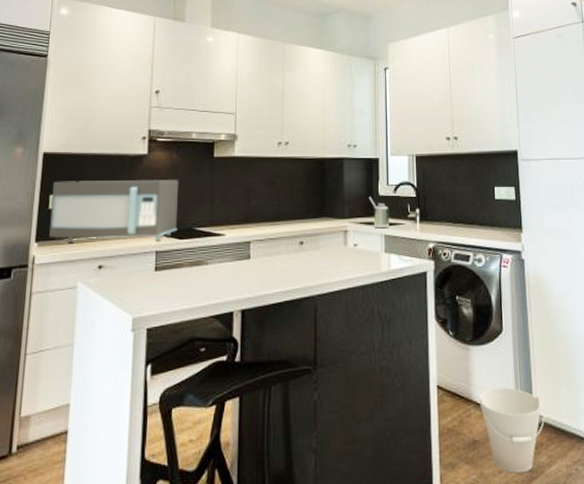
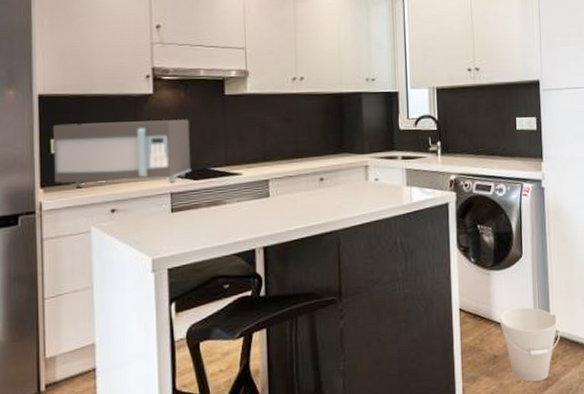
soap dispenser: present [368,196,389,229] -> none [388,130,410,163]

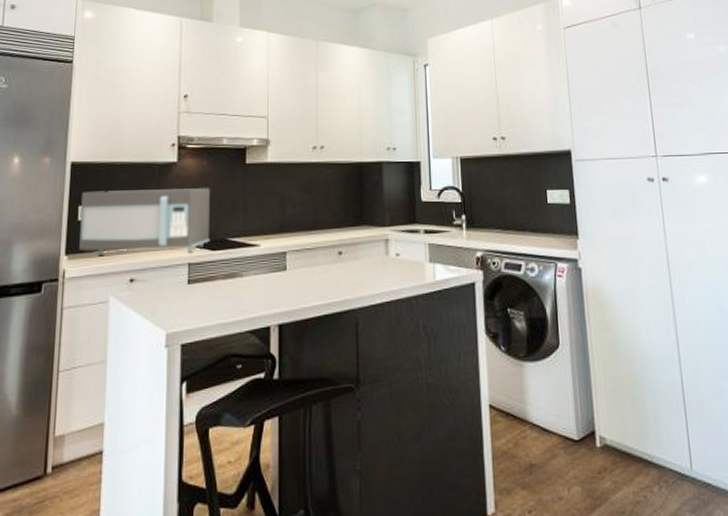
bucket: present [499,307,561,382] -> none [535,407,608,500]

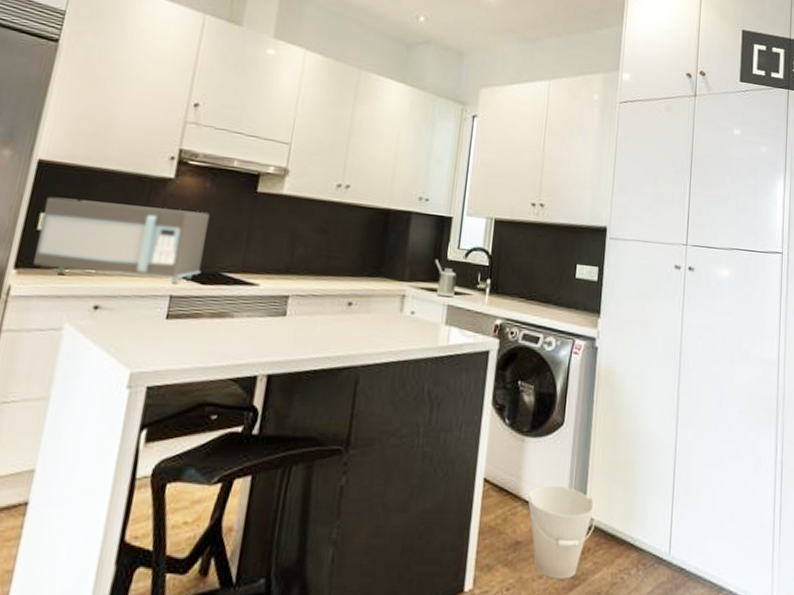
soap dispenser: none [410,202,433,237] -> present [434,259,457,298]
bucket: none [535,407,608,500] -> present [528,485,596,580]

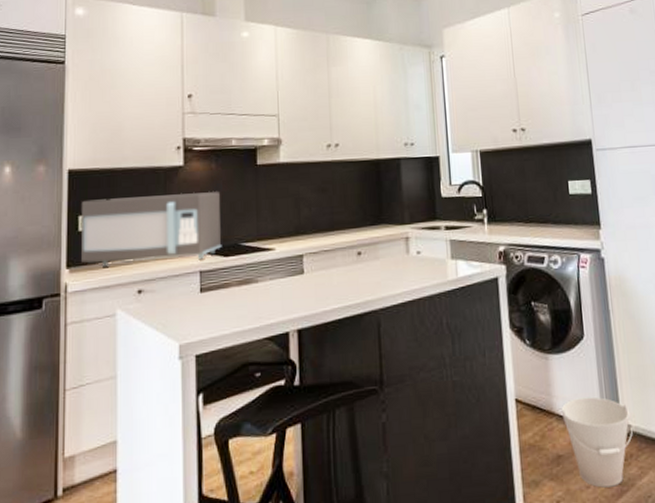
soap dispenser: present [434,259,457,298] -> none [429,198,455,233]

